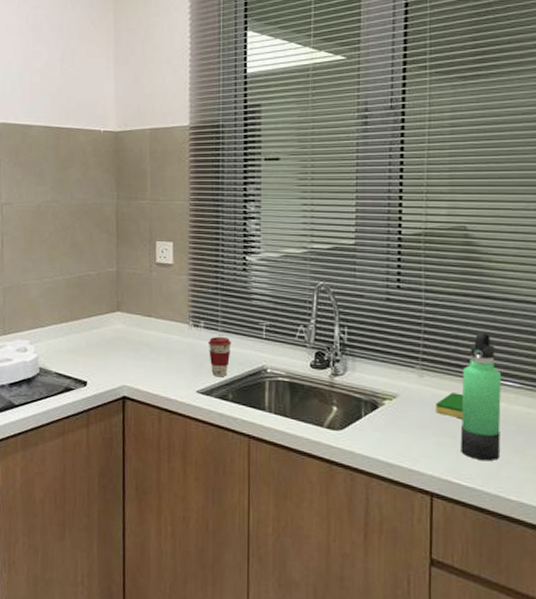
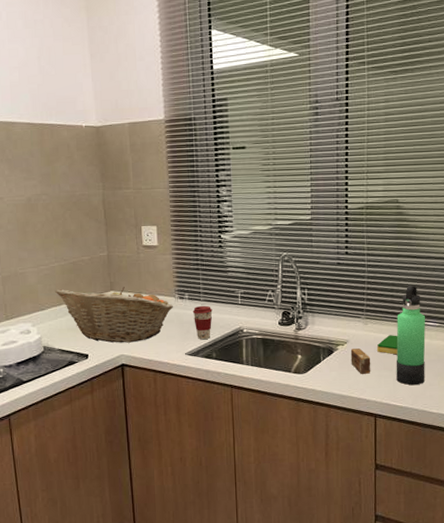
fruit basket: none [57,304,187,373] -> present [55,287,174,343]
soap bar: none [400,405,427,440] -> present [350,348,371,374]

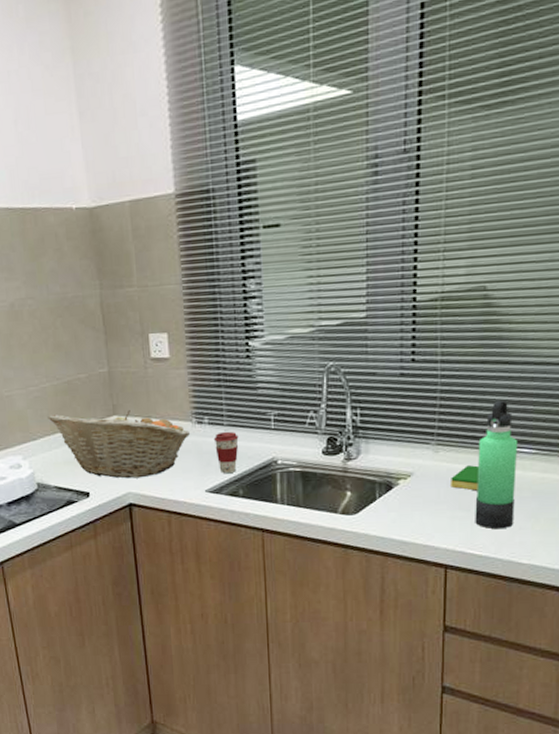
soap bar: present [350,348,371,374] -> none [415,483,442,515]

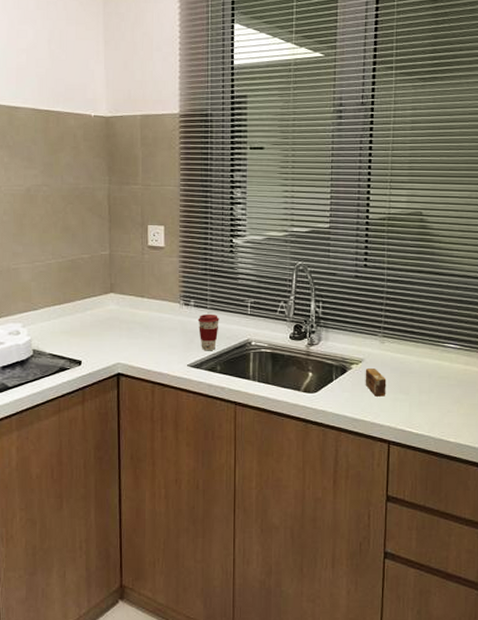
fruit basket: present [48,410,191,479] -> none [50,287,178,350]
soap bar: none [415,483,442,515] -> present [365,369,387,397]
dish sponge: present [451,465,480,491] -> none [394,356,417,377]
thermos bottle: present [475,399,518,529] -> none [413,303,447,411]

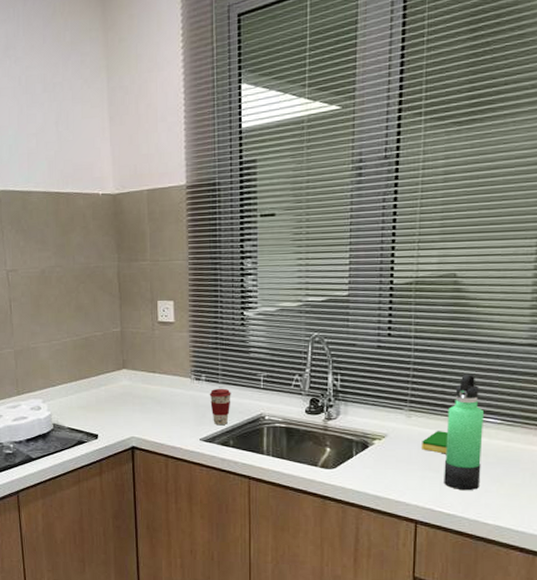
soap bar: present [365,369,387,397] -> none [389,444,413,474]
dish sponge: none [394,356,417,377] -> present [422,431,449,454]
thermos bottle: none [413,303,447,411] -> present [444,373,485,491]

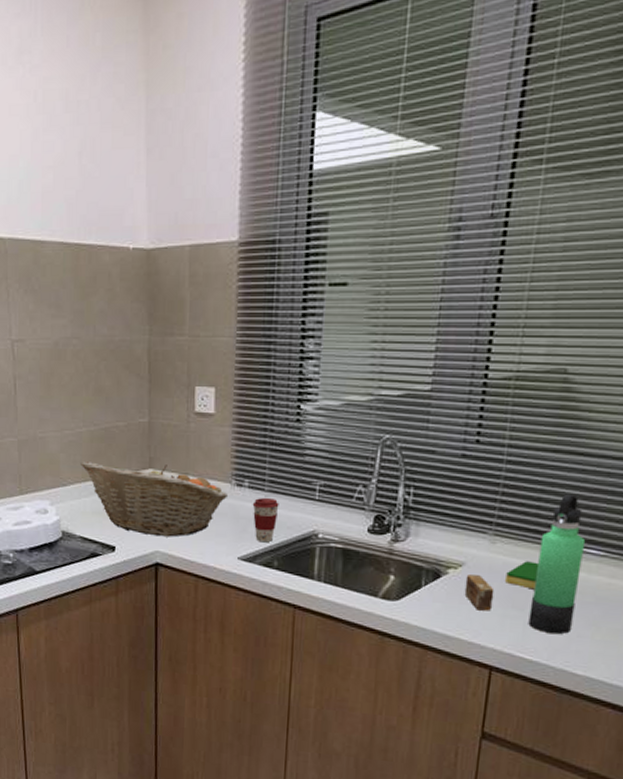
fruit basket: none [66,364,189,425] -> present [80,460,229,537]
soap bar: none [389,444,413,474] -> present [464,575,495,611]

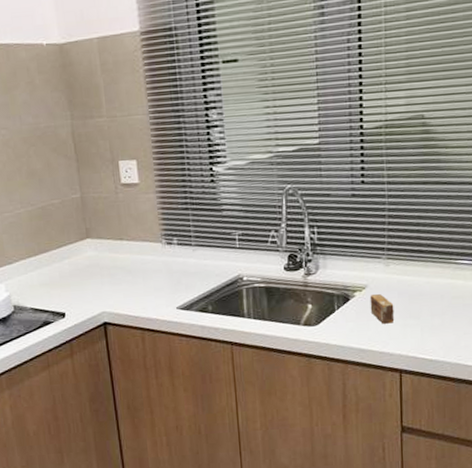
fruit basket: present [80,460,229,537] -> none [23,233,161,299]
coffee cup: present [252,497,279,543] -> none [183,251,206,291]
dish sponge: present [505,561,540,590] -> none [401,276,427,300]
thermos bottle: present [528,493,586,635] -> none [424,216,459,335]

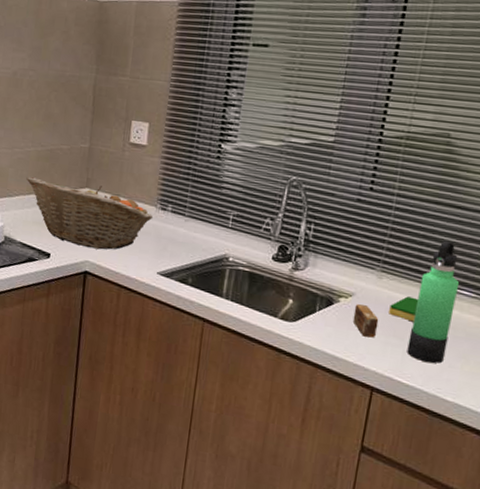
fruit basket: none [23,233,161,299] -> present [26,176,154,250]
dish sponge: none [401,276,427,300] -> present [389,296,419,322]
thermos bottle: none [424,216,459,335] -> present [407,240,460,364]

